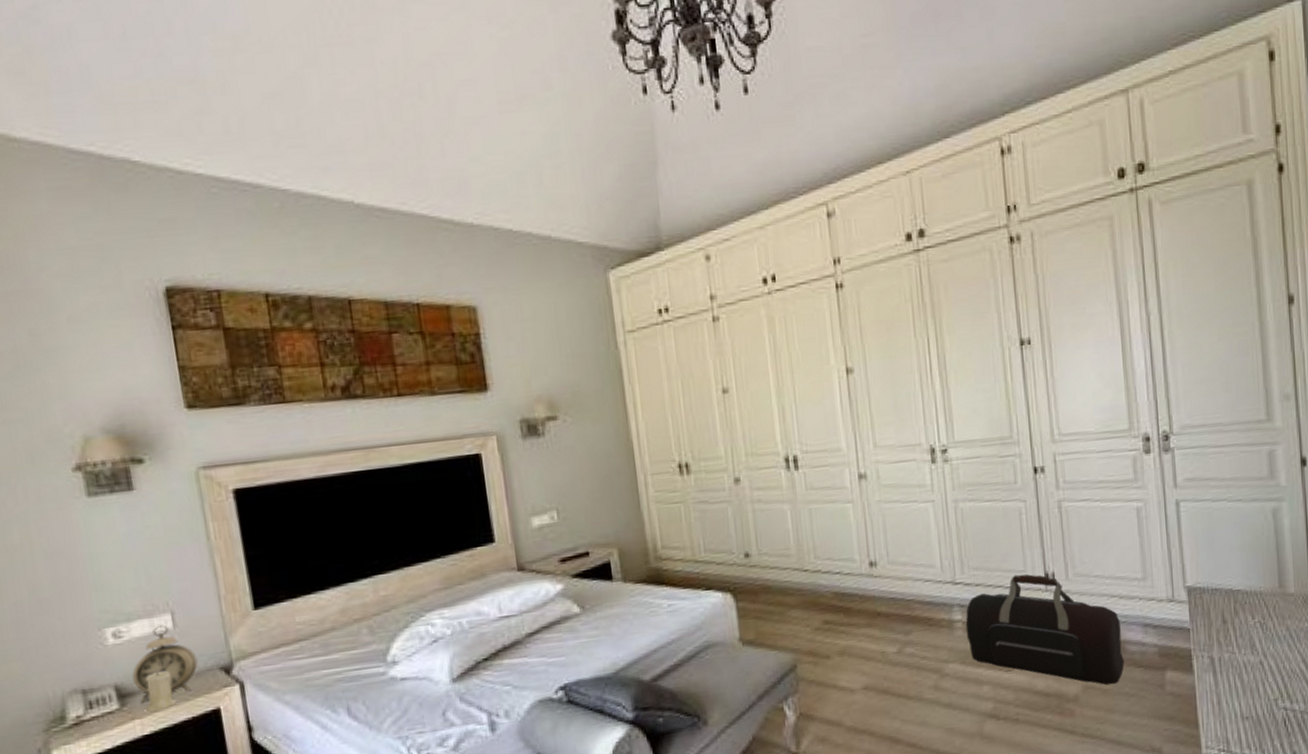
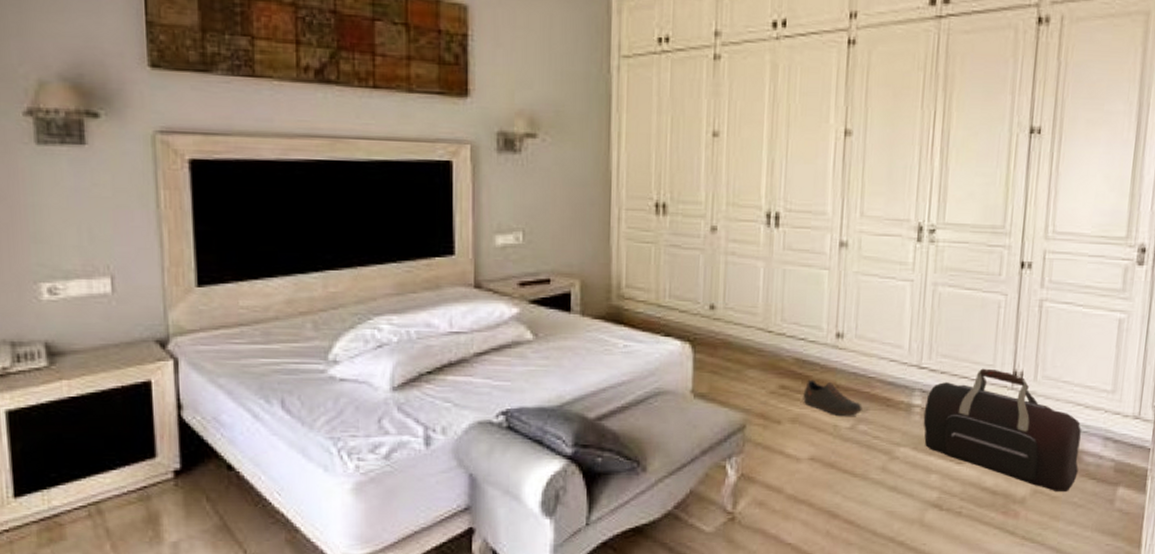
alarm clock: present [132,624,198,703] -> none [64,287,133,364]
candle: present [146,670,176,712] -> none [75,334,106,375]
shoe: none [847,610,906,642] -> present [803,379,862,416]

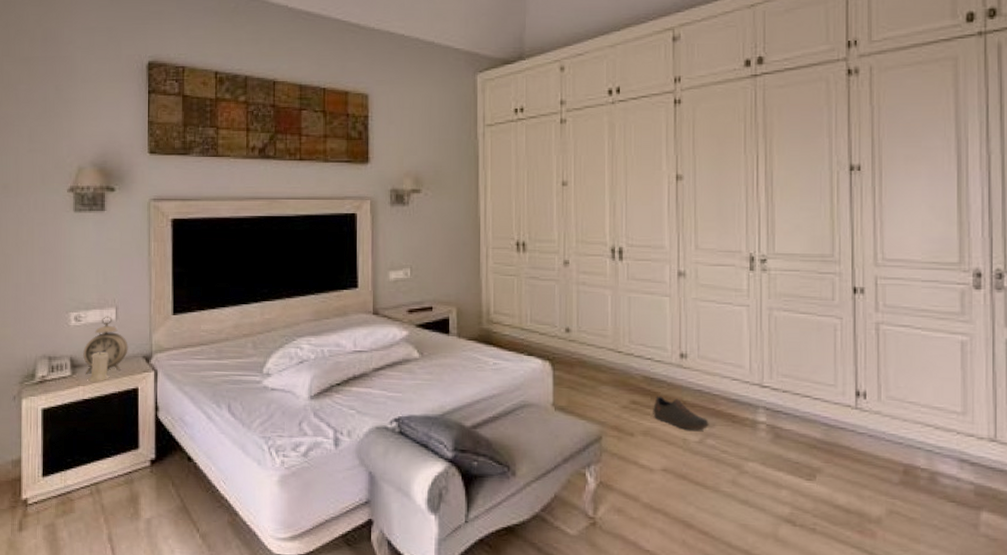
alarm clock: none [64,287,133,364] -> present [83,316,128,374]
candle: none [75,334,106,375] -> present [88,351,109,382]
duffel bag: present [923,368,1081,491] -> none [769,388,935,513]

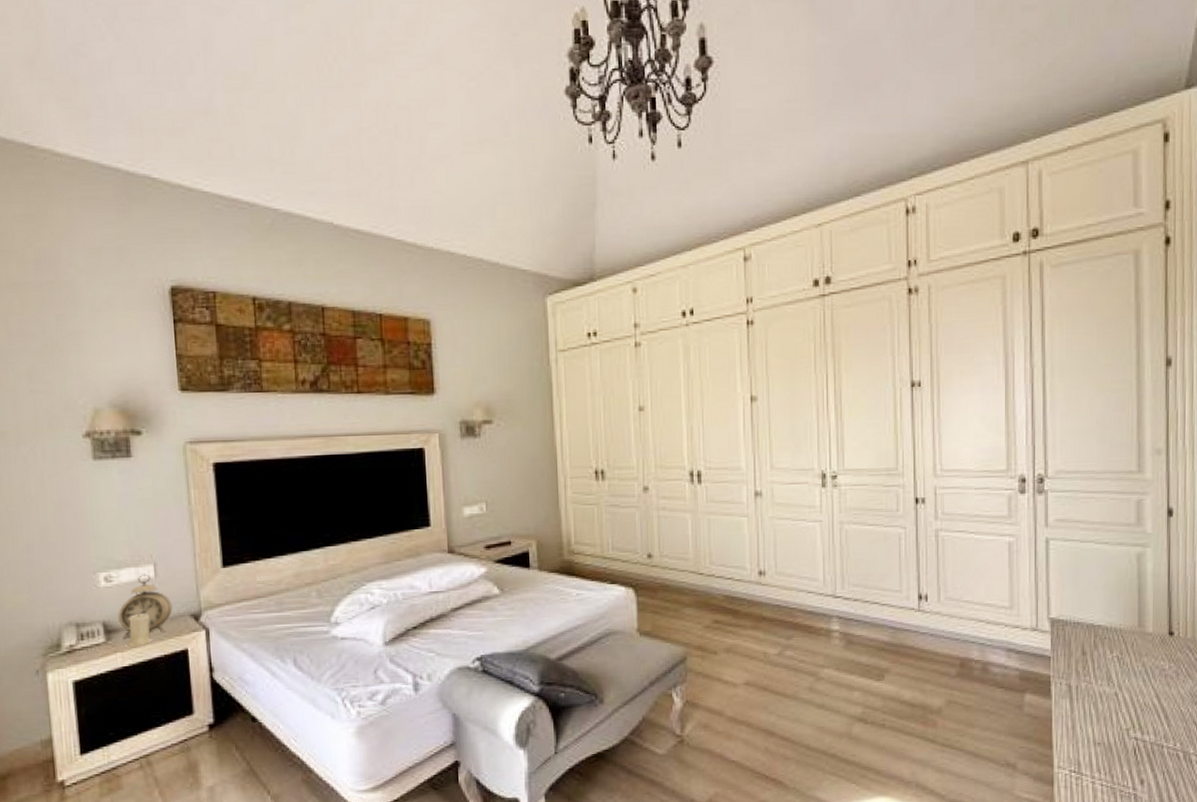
shoe: present [653,396,709,430] -> none [734,613,787,644]

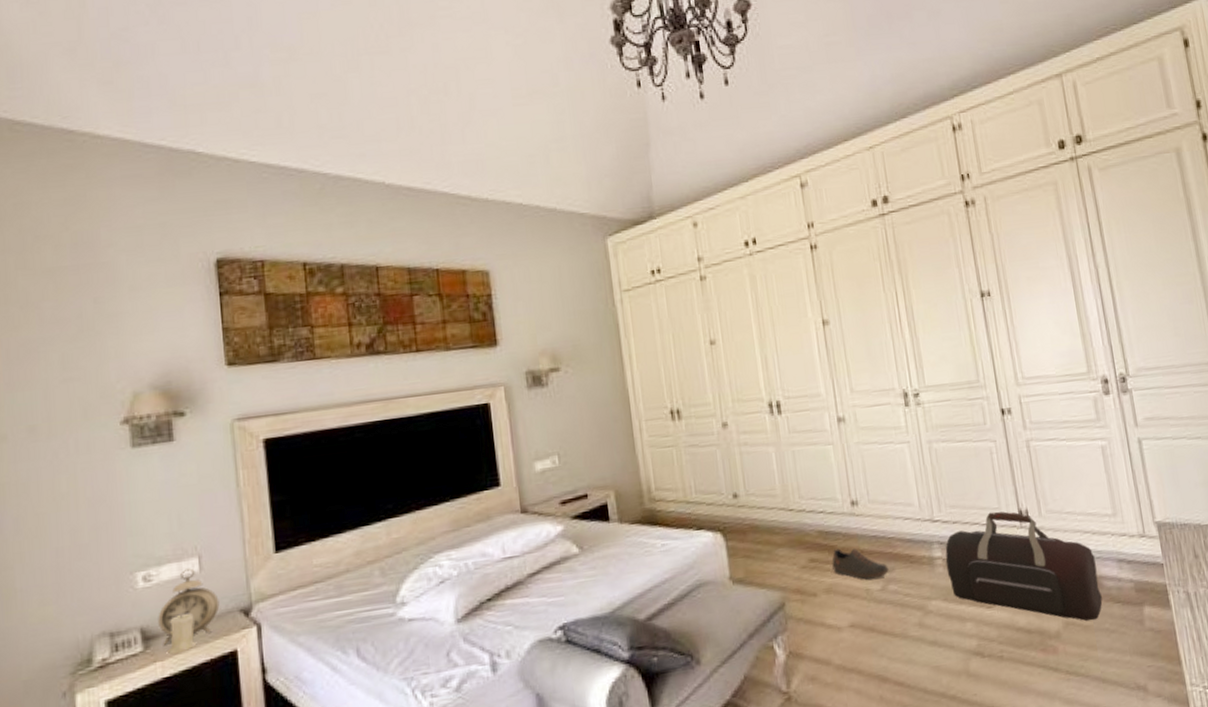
shoe: none [734,613,787,644] -> present [832,548,889,579]
duffel bag: none [842,594,987,701] -> present [945,511,1103,621]

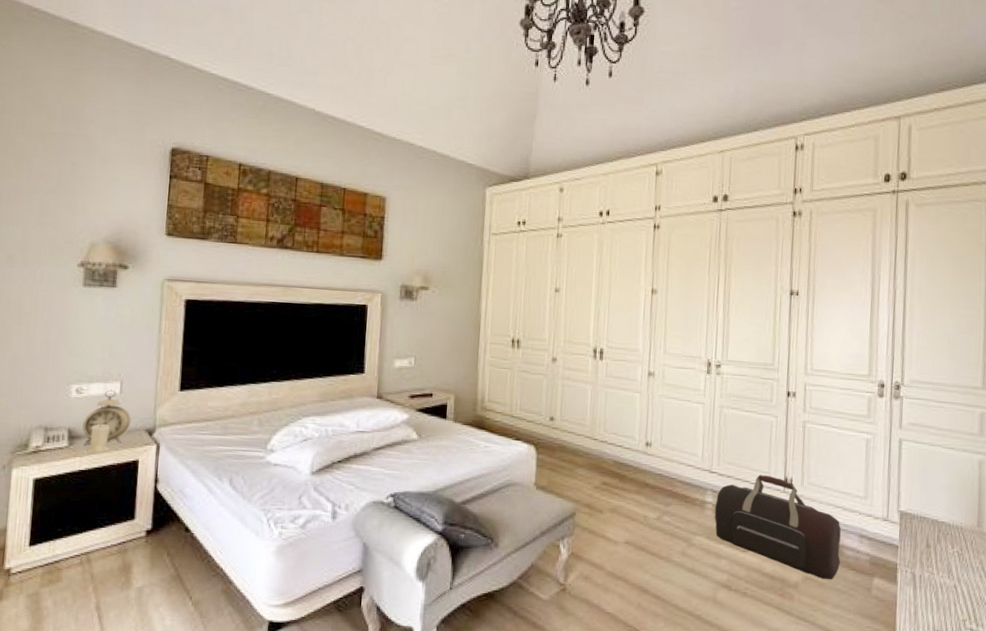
shoe: present [832,548,889,579] -> none [620,478,666,509]

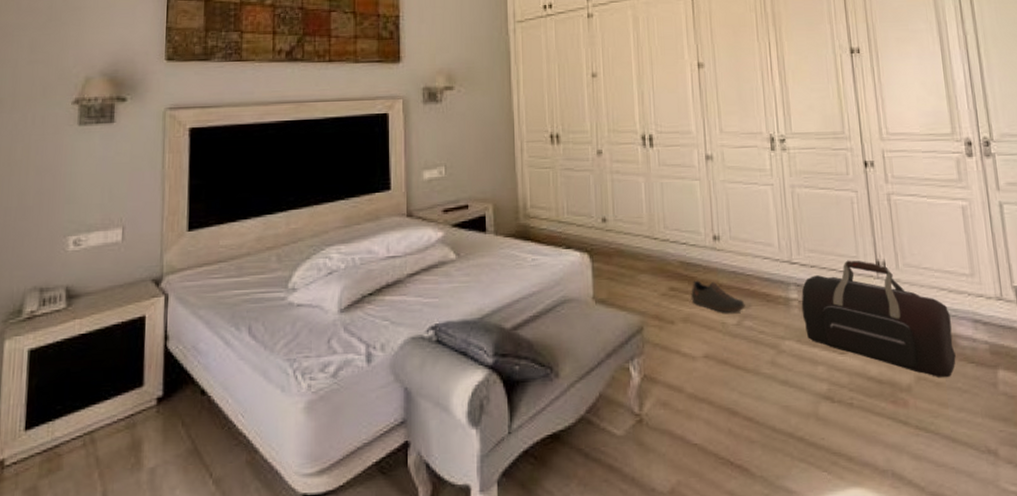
alarm clock: present [82,389,131,445] -> none [81,237,136,305]
candle: present [86,424,109,454] -> none [86,277,111,314]
shoe: none [620,478,666,509] -> present [691,280,745,313]

